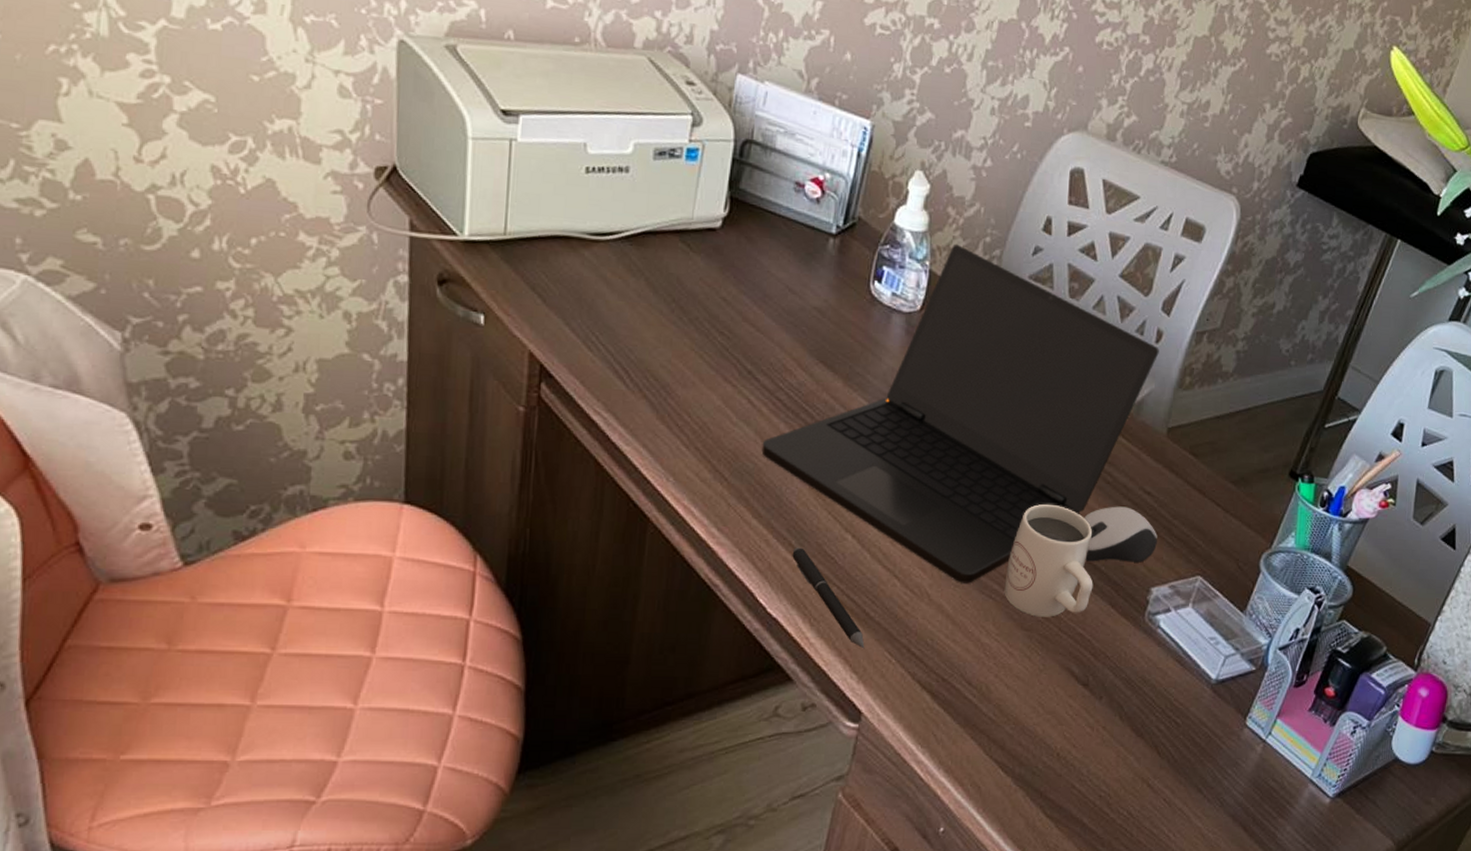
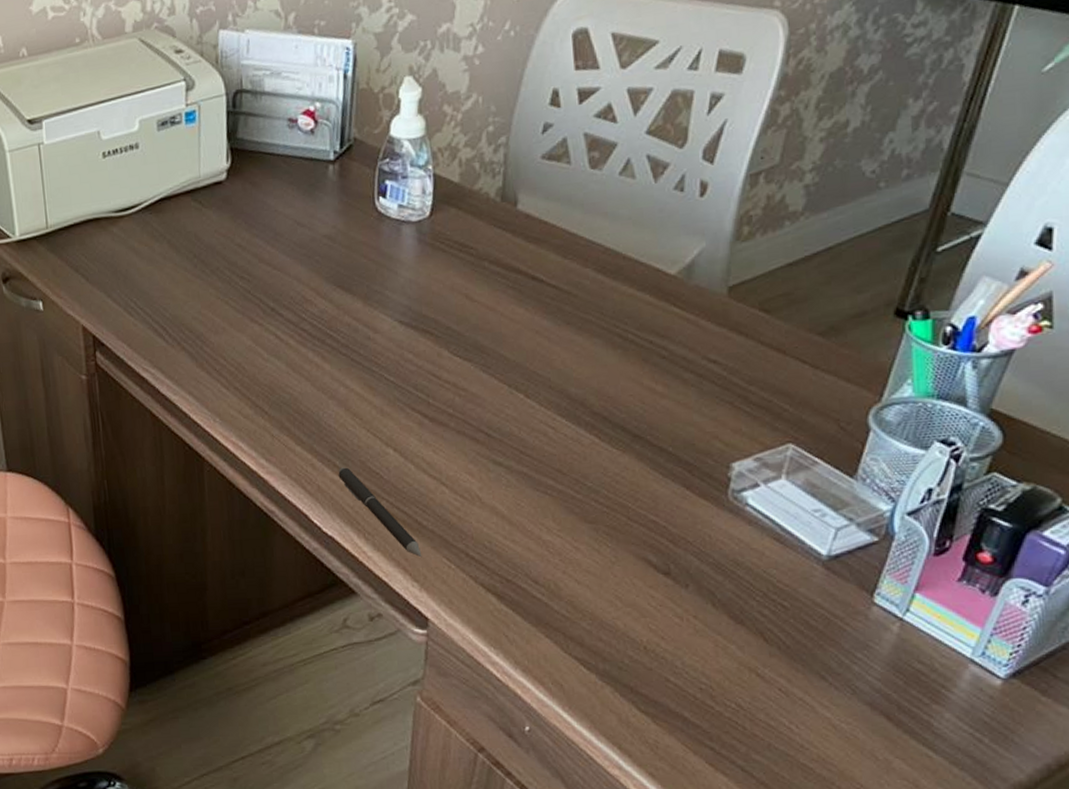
laptop: present [761,244,1159,584] -> none [294,141,706,483]
mug: present [1004,503,1094,617] -> none [559,389,662,508]
computer mouse: present [1084,506,1157,563] -> none [640,380,732,444]

